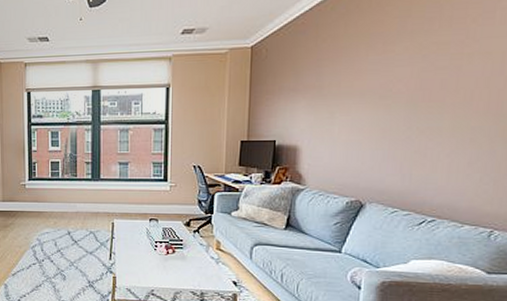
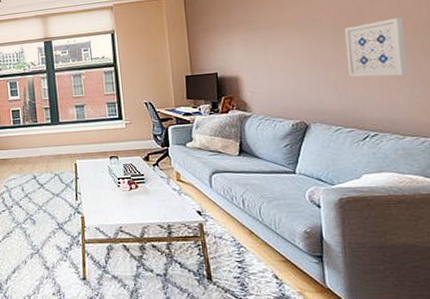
wall art: none [417,97,488,160] -> present [344,17,408,77]

